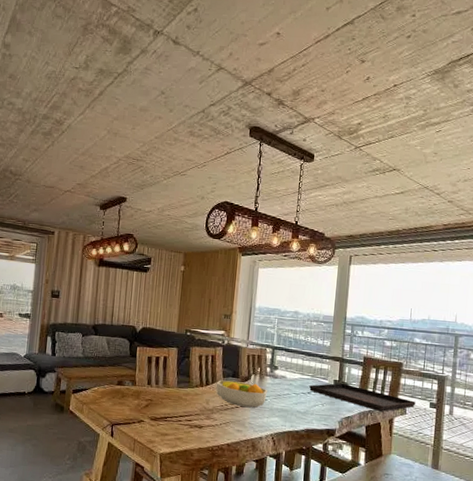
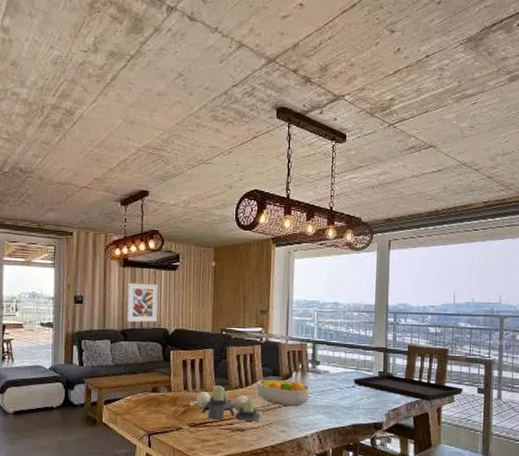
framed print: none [98,281,130,319] -> present [127,282,158,323]
candle holder: none [152,382,223,419] -> present [189,385,266,421]

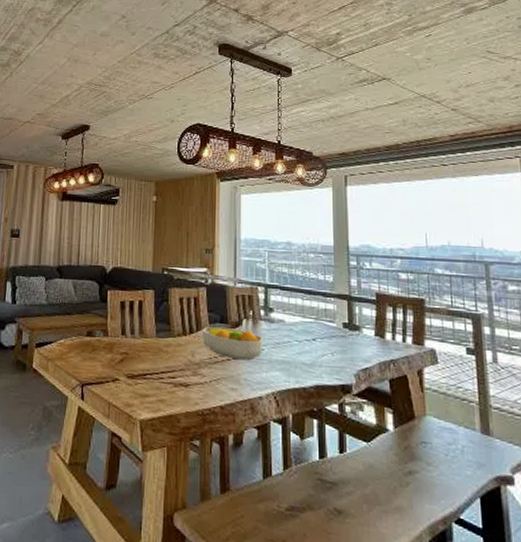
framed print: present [127,282,158,323] -> none [63,217,97,259]
candle holder: present [189,385,266,421] -> none [127,331,213,375]
serving tray: present [354,374,463,402] -> none [314,326,448,362]

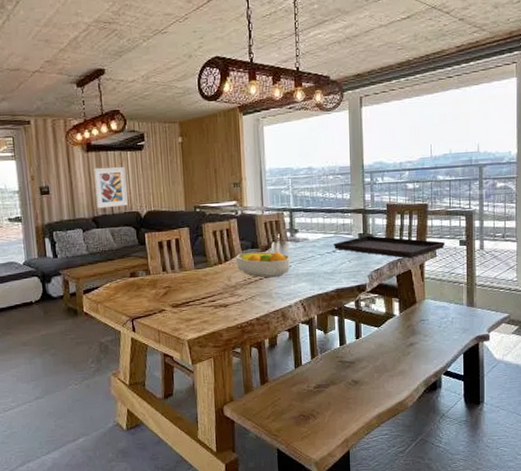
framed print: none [63,217,97,259] -> present [94,167,128,209]
serving tray: none [314,326,448,362] -> present [334,235,445,259]

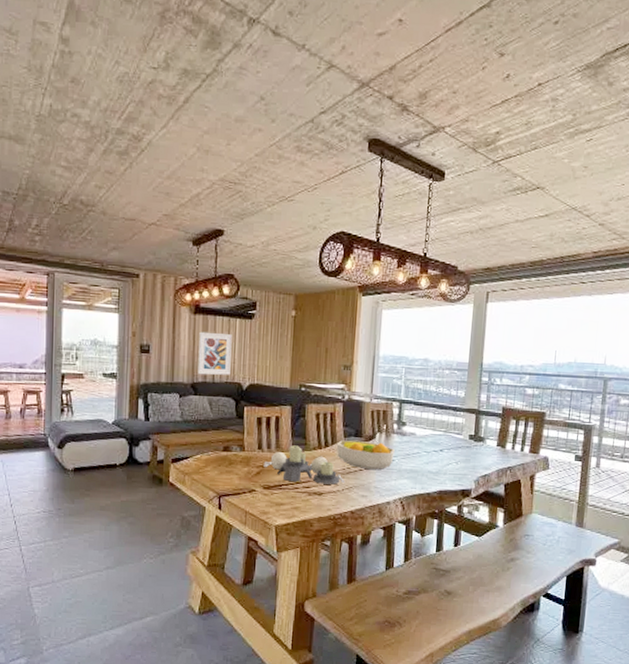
candle holder: none [169,263,248,298] -> present [263,445,346,485]
serving tray: present [334,235,445,259] -> none [442,438,559,468]

